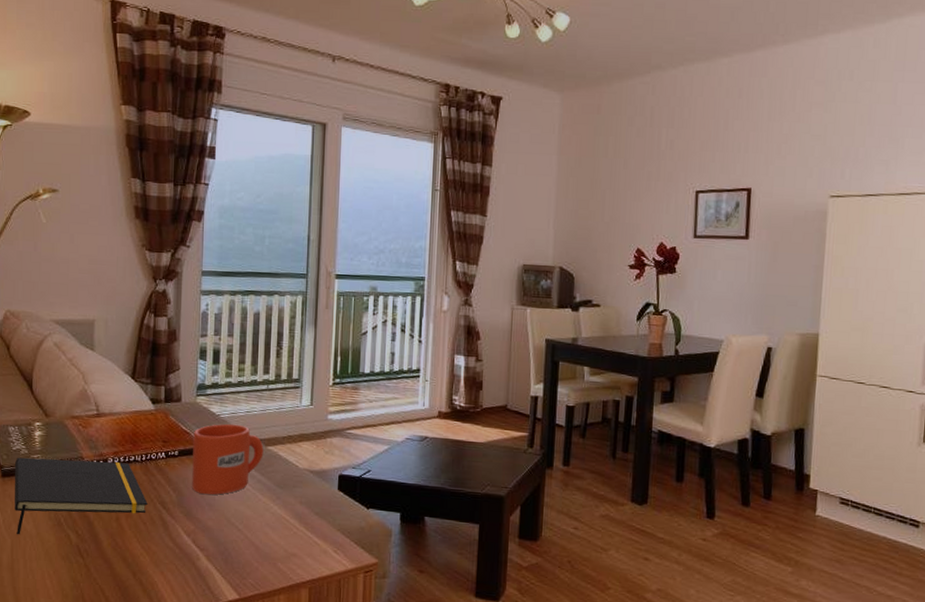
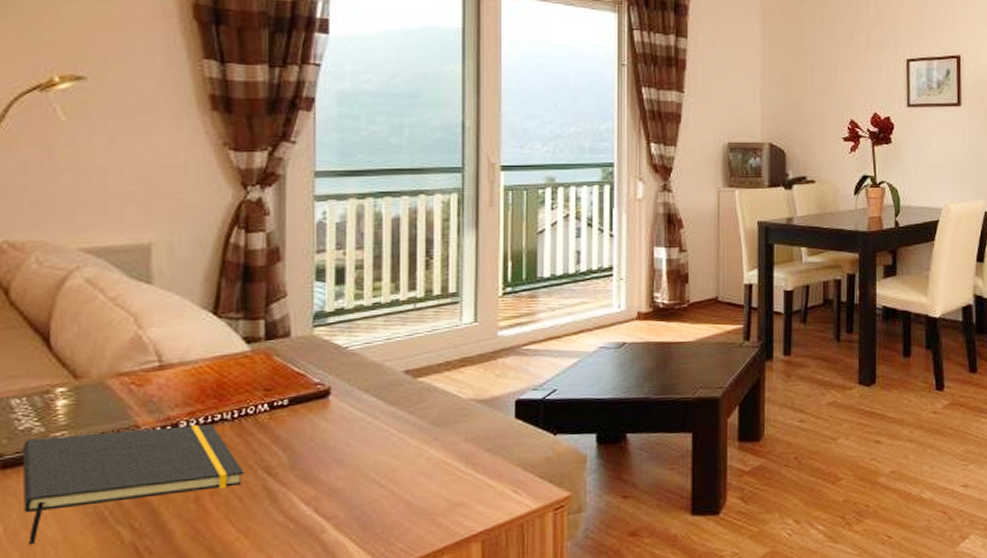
mug: present [192,423,264,495] -> none [310,356,412,449]

